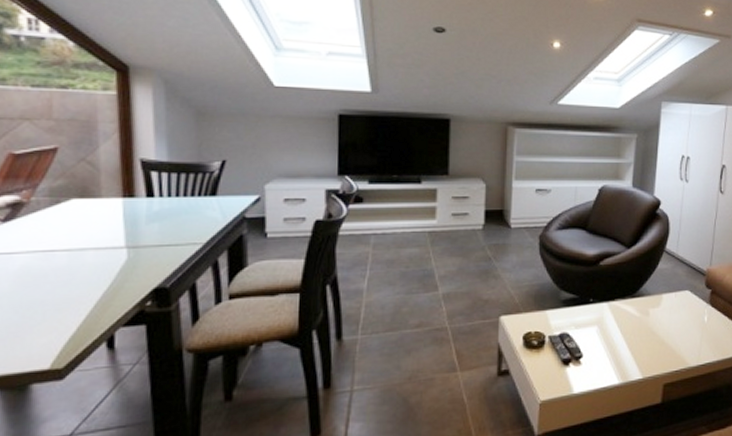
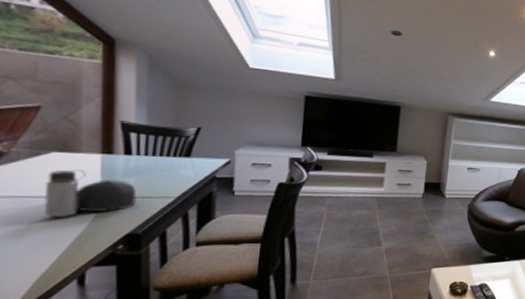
water bottle: none [67,217,162,273] -> present [44,169,137,218]

